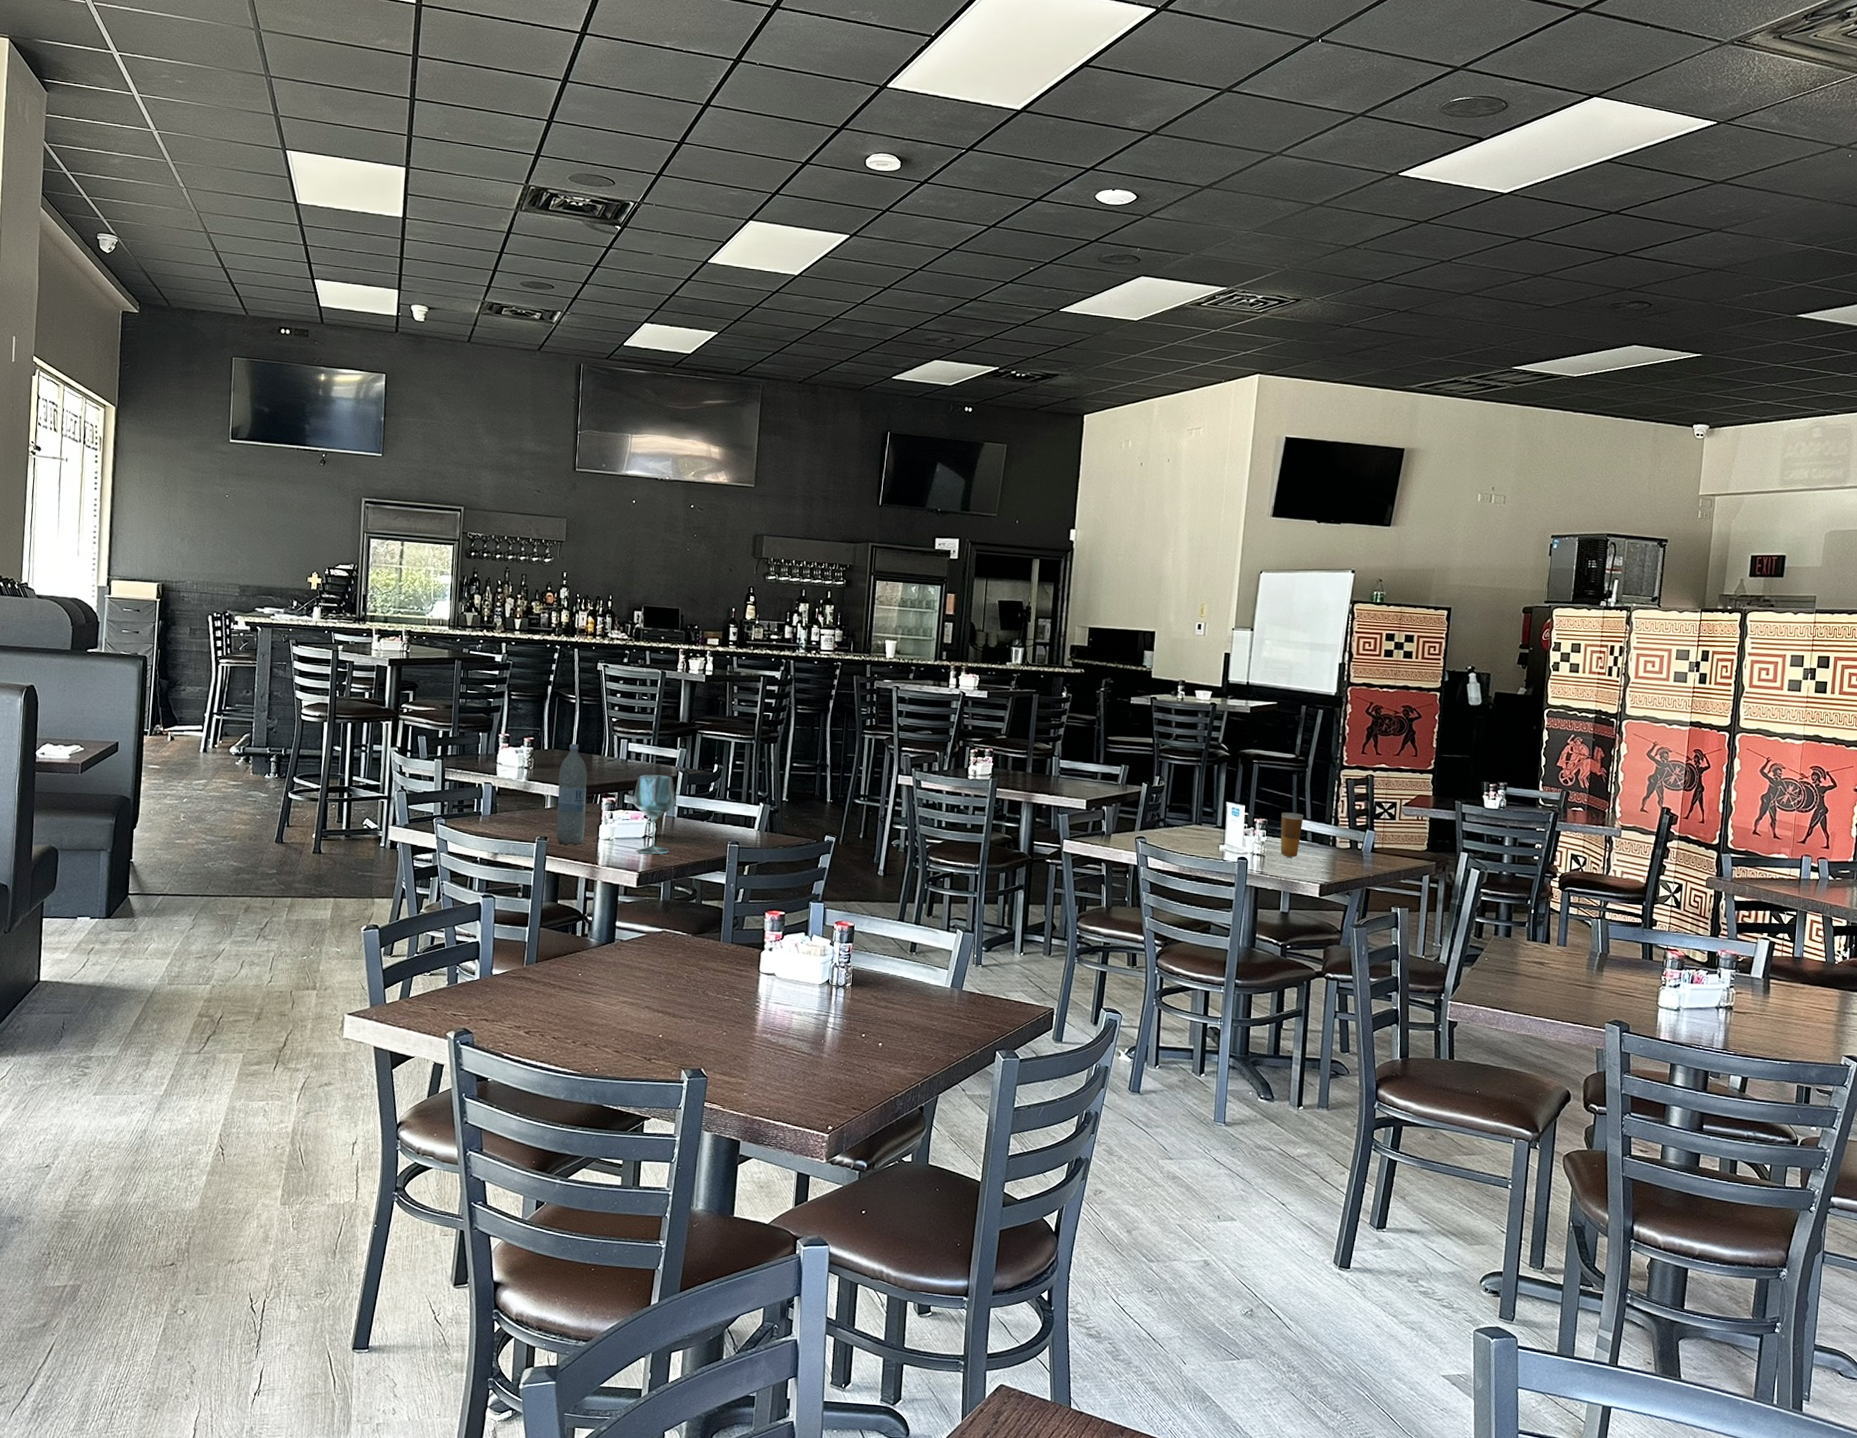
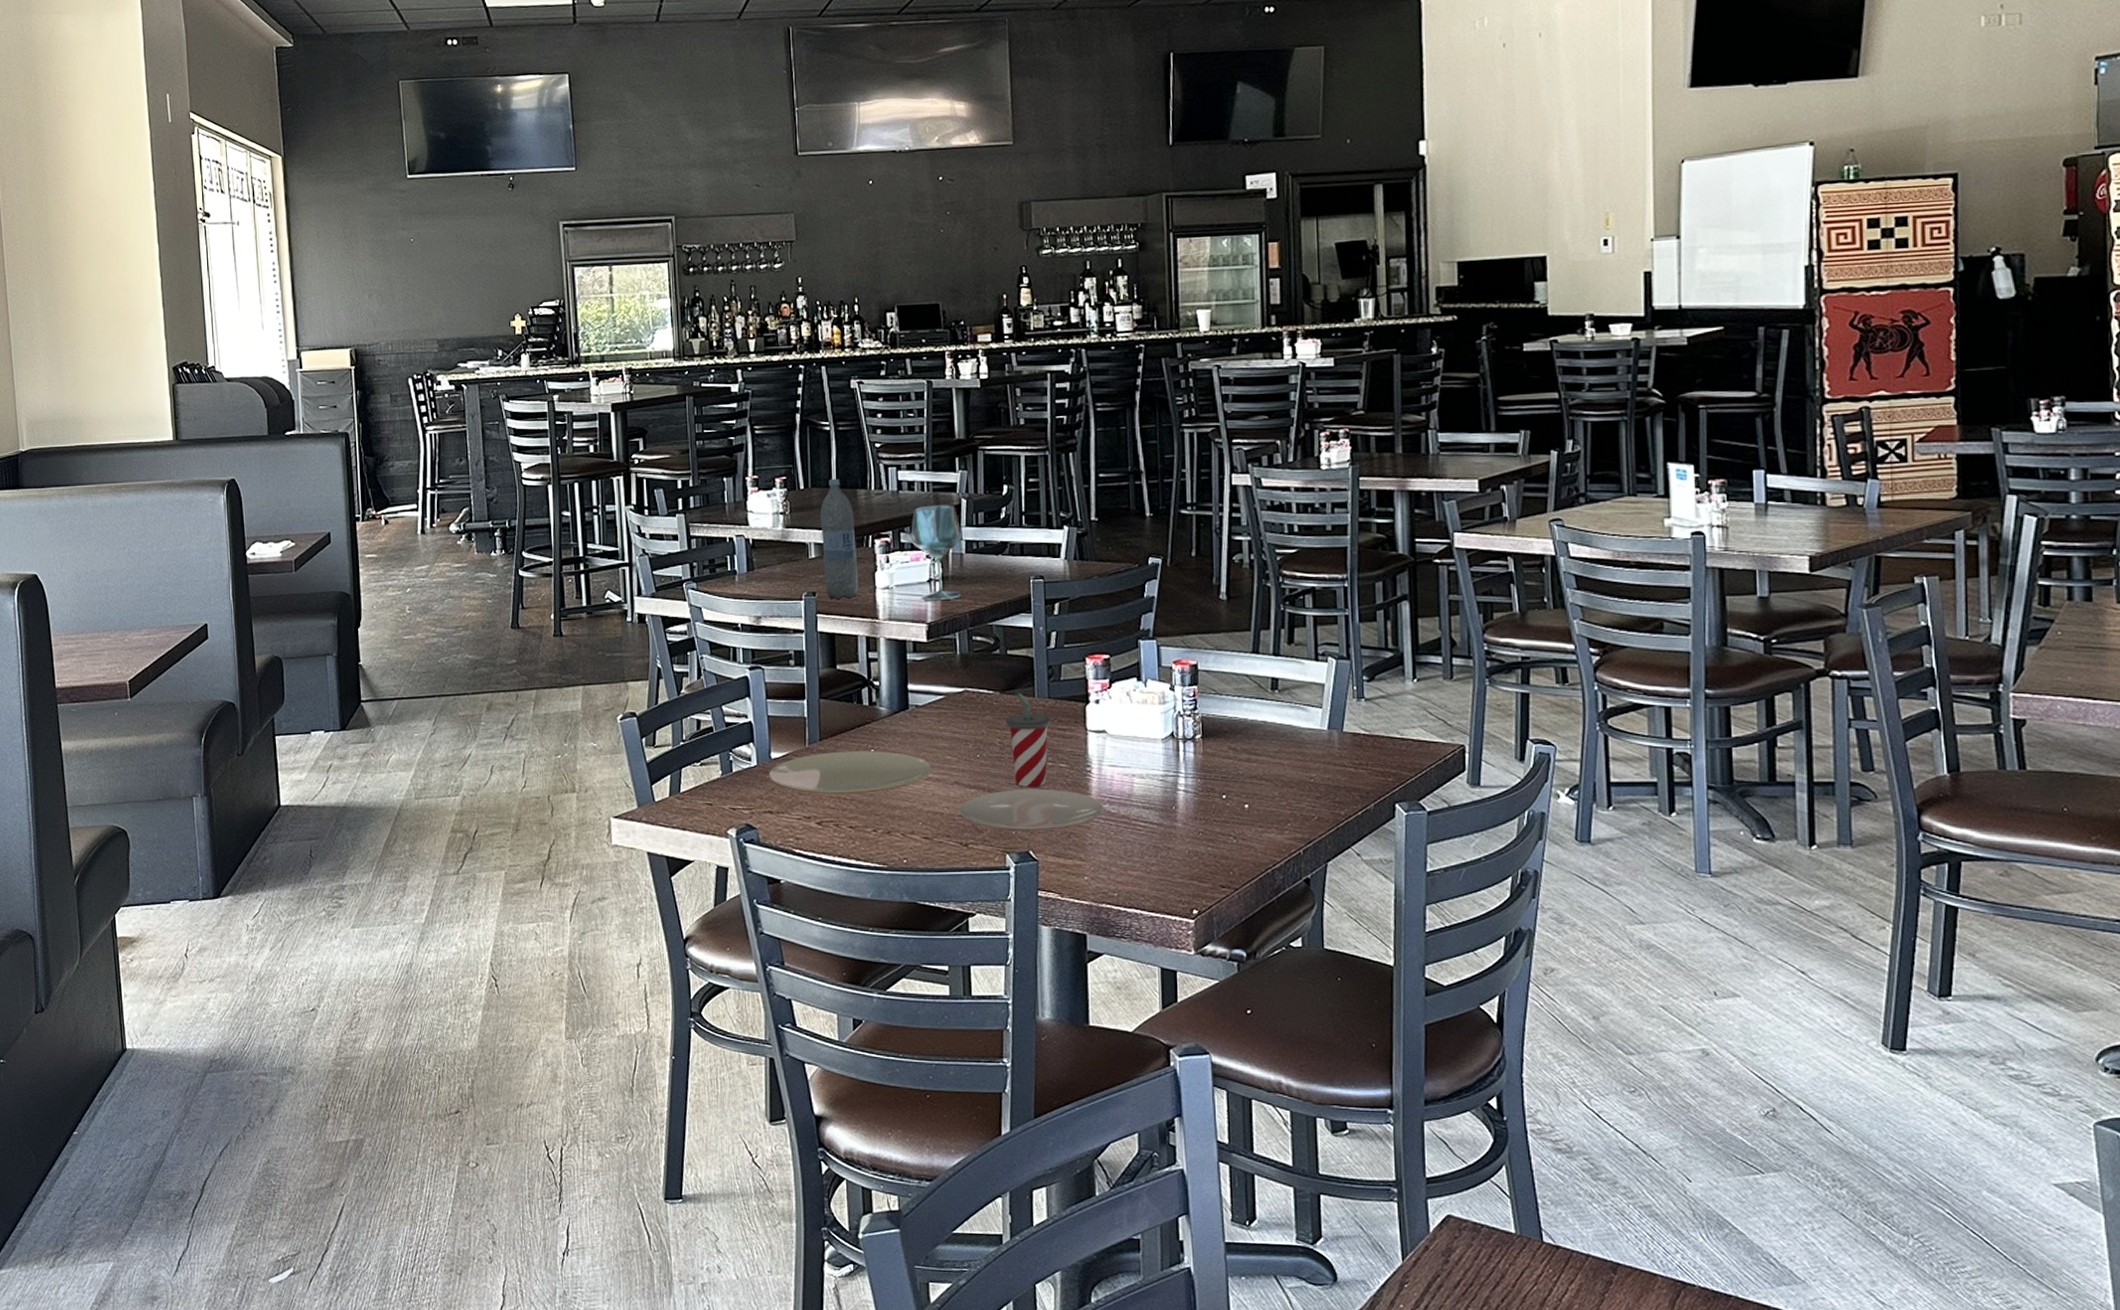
plate: none [488,973,629,1011] -> present [768,751,932,795]
plate: none [647,1016,766,1053] -> present [959,788,1104,832]
beverage cup: none [694,935,732,1016] -> present [1005,691,1052,787]
beverage cup: present [1280,812,1304,858] -> none [1745,467,1778,525]

